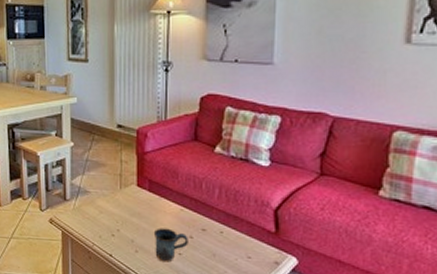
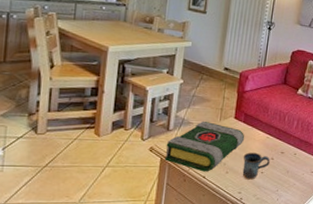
book: none [65,189,153,250] -> present [164,121,245,172]

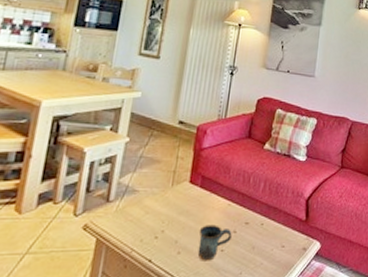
book: present [164,121,245,172] -> none [101,187,202,254]

